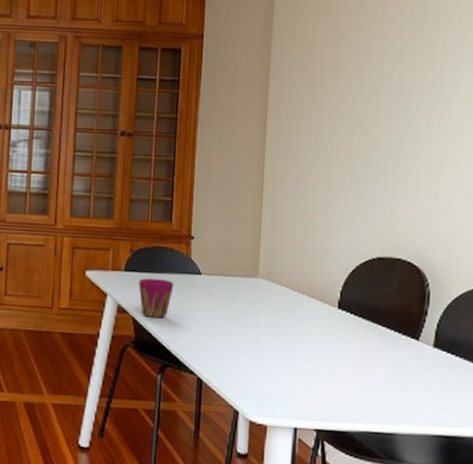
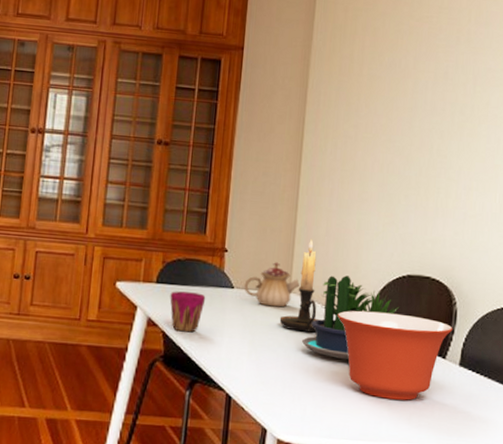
teapot: none [211,248,267,292] -> present [244,262,300,307]
candle holder: none [248,223,289,317] -> present [279,238,320,333]
potted plant: none [270,259,369,343] -> present [301,275,399,361]
mixing bowl: none [306,294,426,382] -> present [337,310,453,401]

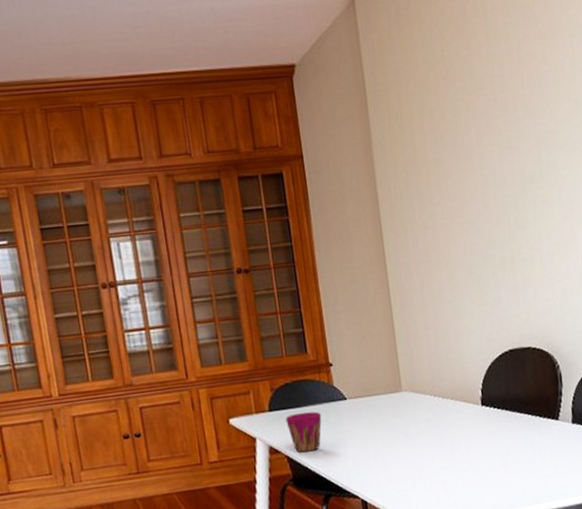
teapot: present [244,262,300,307] -> none [356,365,410,409]
candle holder: present [279,238,320,333] -> none [397,334,436,427]
potted plant: present [301,275,399,361] -> none [422,363,507,443]
mixing bowl: present [337,310,453,401] -> none [451,386,561,470]

